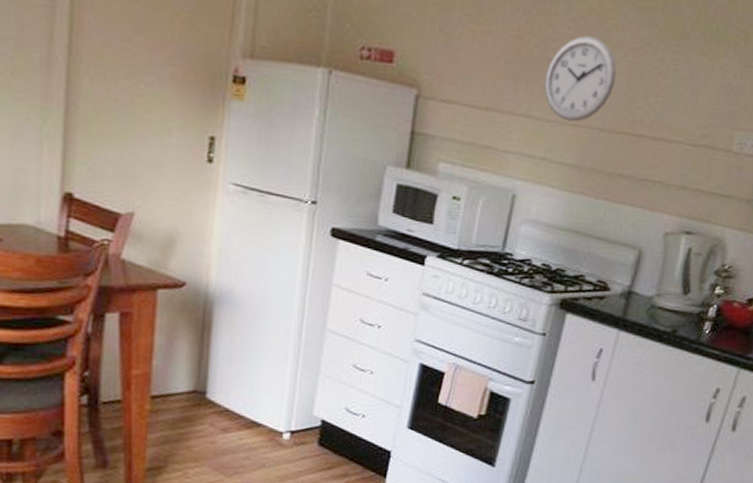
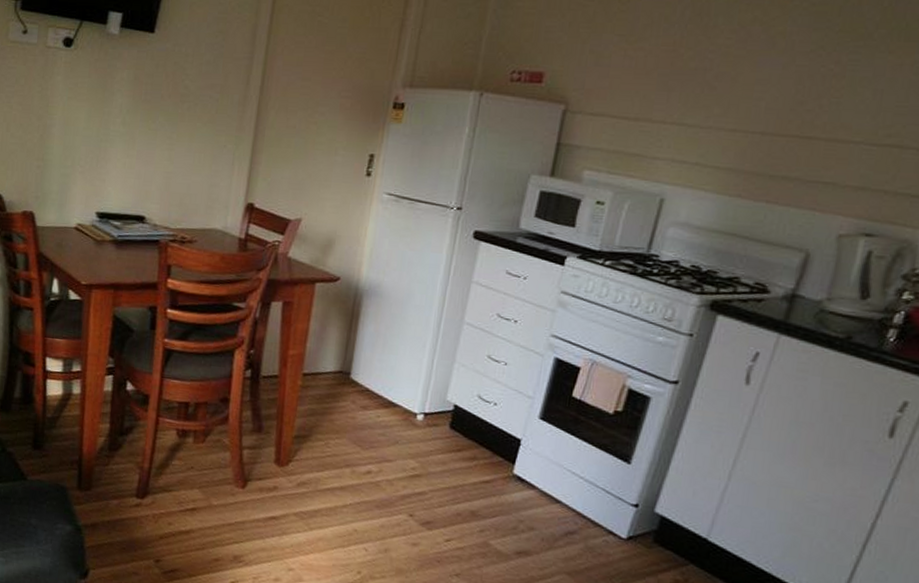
wall clock: present [544,36,617,122] -> none [699,45,783,128]

